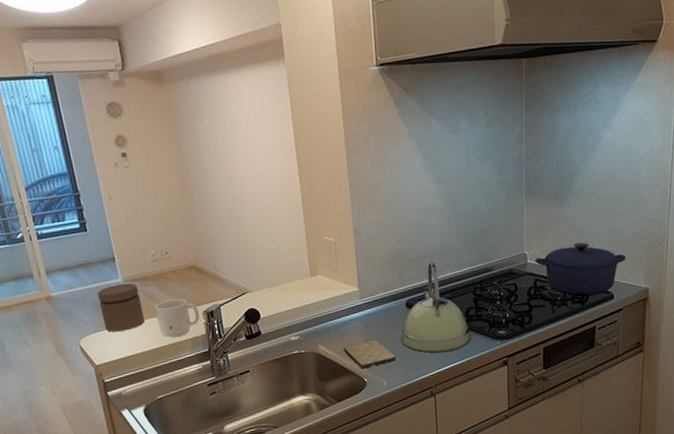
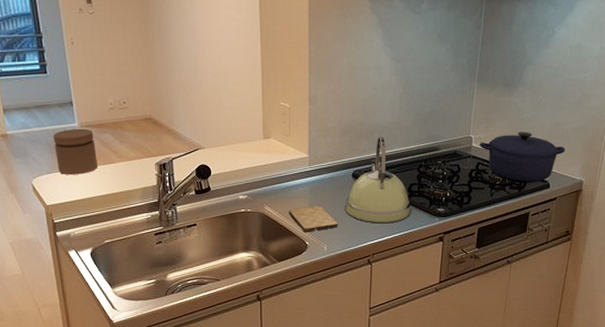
mug: present [154,298,200,338] -> none [108,148,152,185]

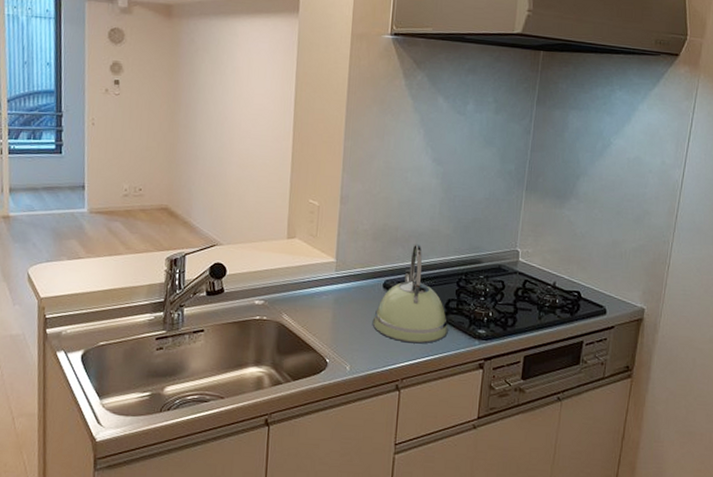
jar: present [53,128,99,176] -> none [58,214,103,266]
cutting board: present [289,205,338,232] -> none [309,317,364,348]
cooking pot: present [479,131,566,184] -> none [527,248,624,308]

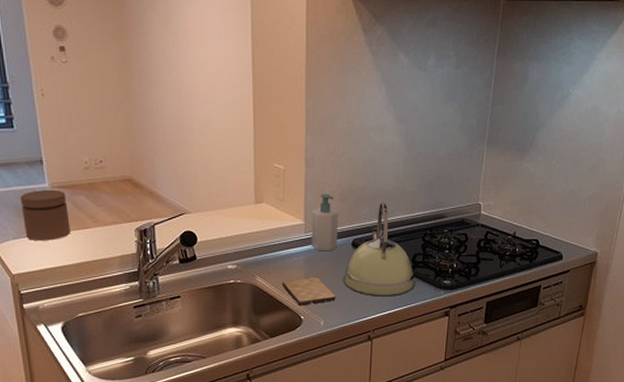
jar: none [58,214,103,266] -> present [20,189,71,242]
cutting board: none [309,317,364,348] -> present [282,276,336,306]
soap bottle: none [341,232,371,292] -> present [311,193,338,252]

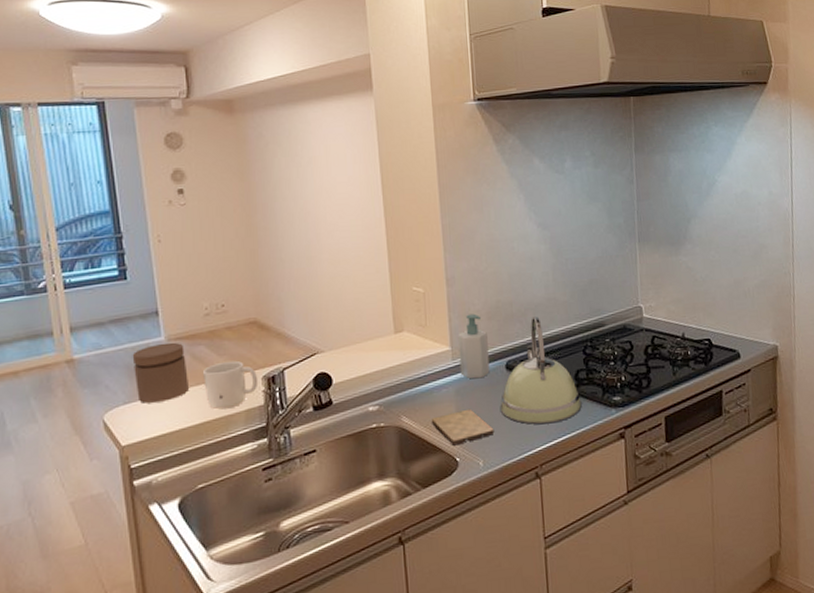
mug: none [82,212,132,253] -> present [202,360,259,410]

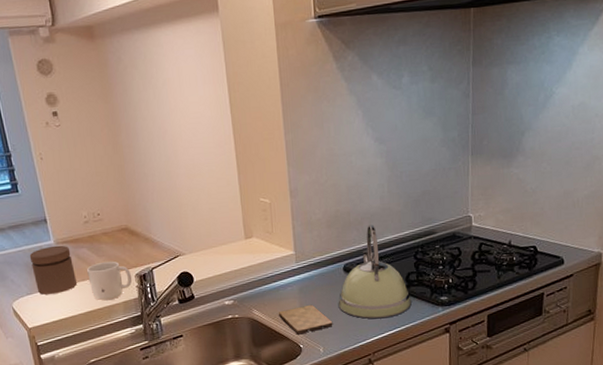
soap bottle: present [458,313,490,380] -> none [301,222,329,280]

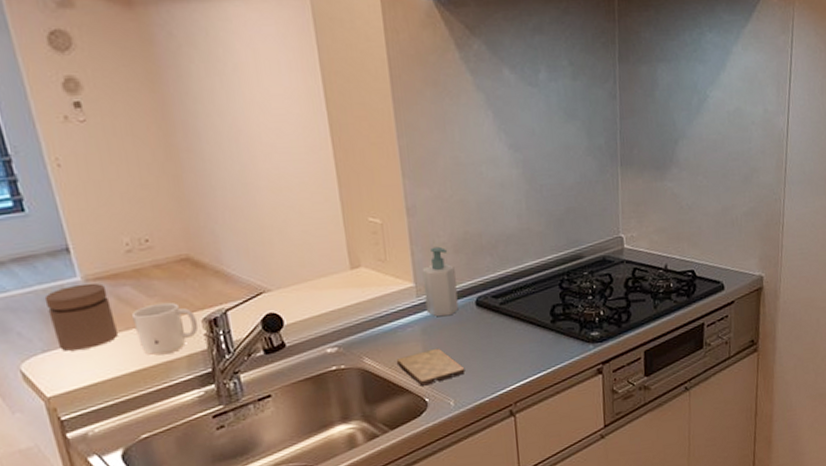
soap bottle: none [301,222,329,280] -> present [422,246,459,318]
kettle: present [338,225,412,319] -> none [470,249,558,363]

